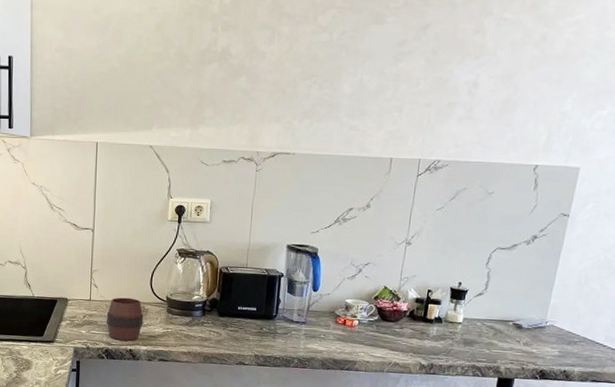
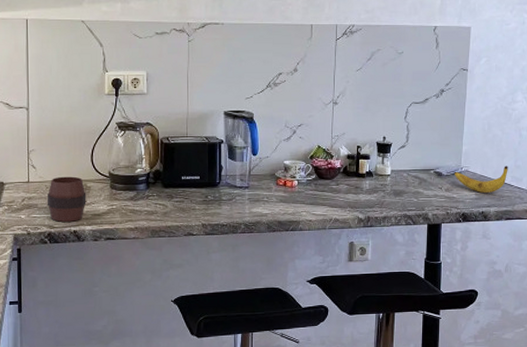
banana: none [536,324,603,351] -> present [454,166,508,193]

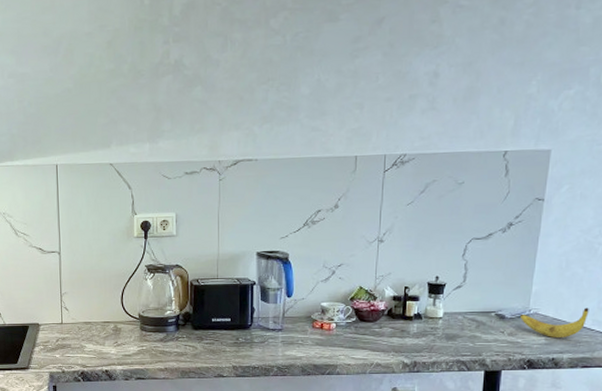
cup: present [48,176,87,222] -> none [80,318,117,361]

